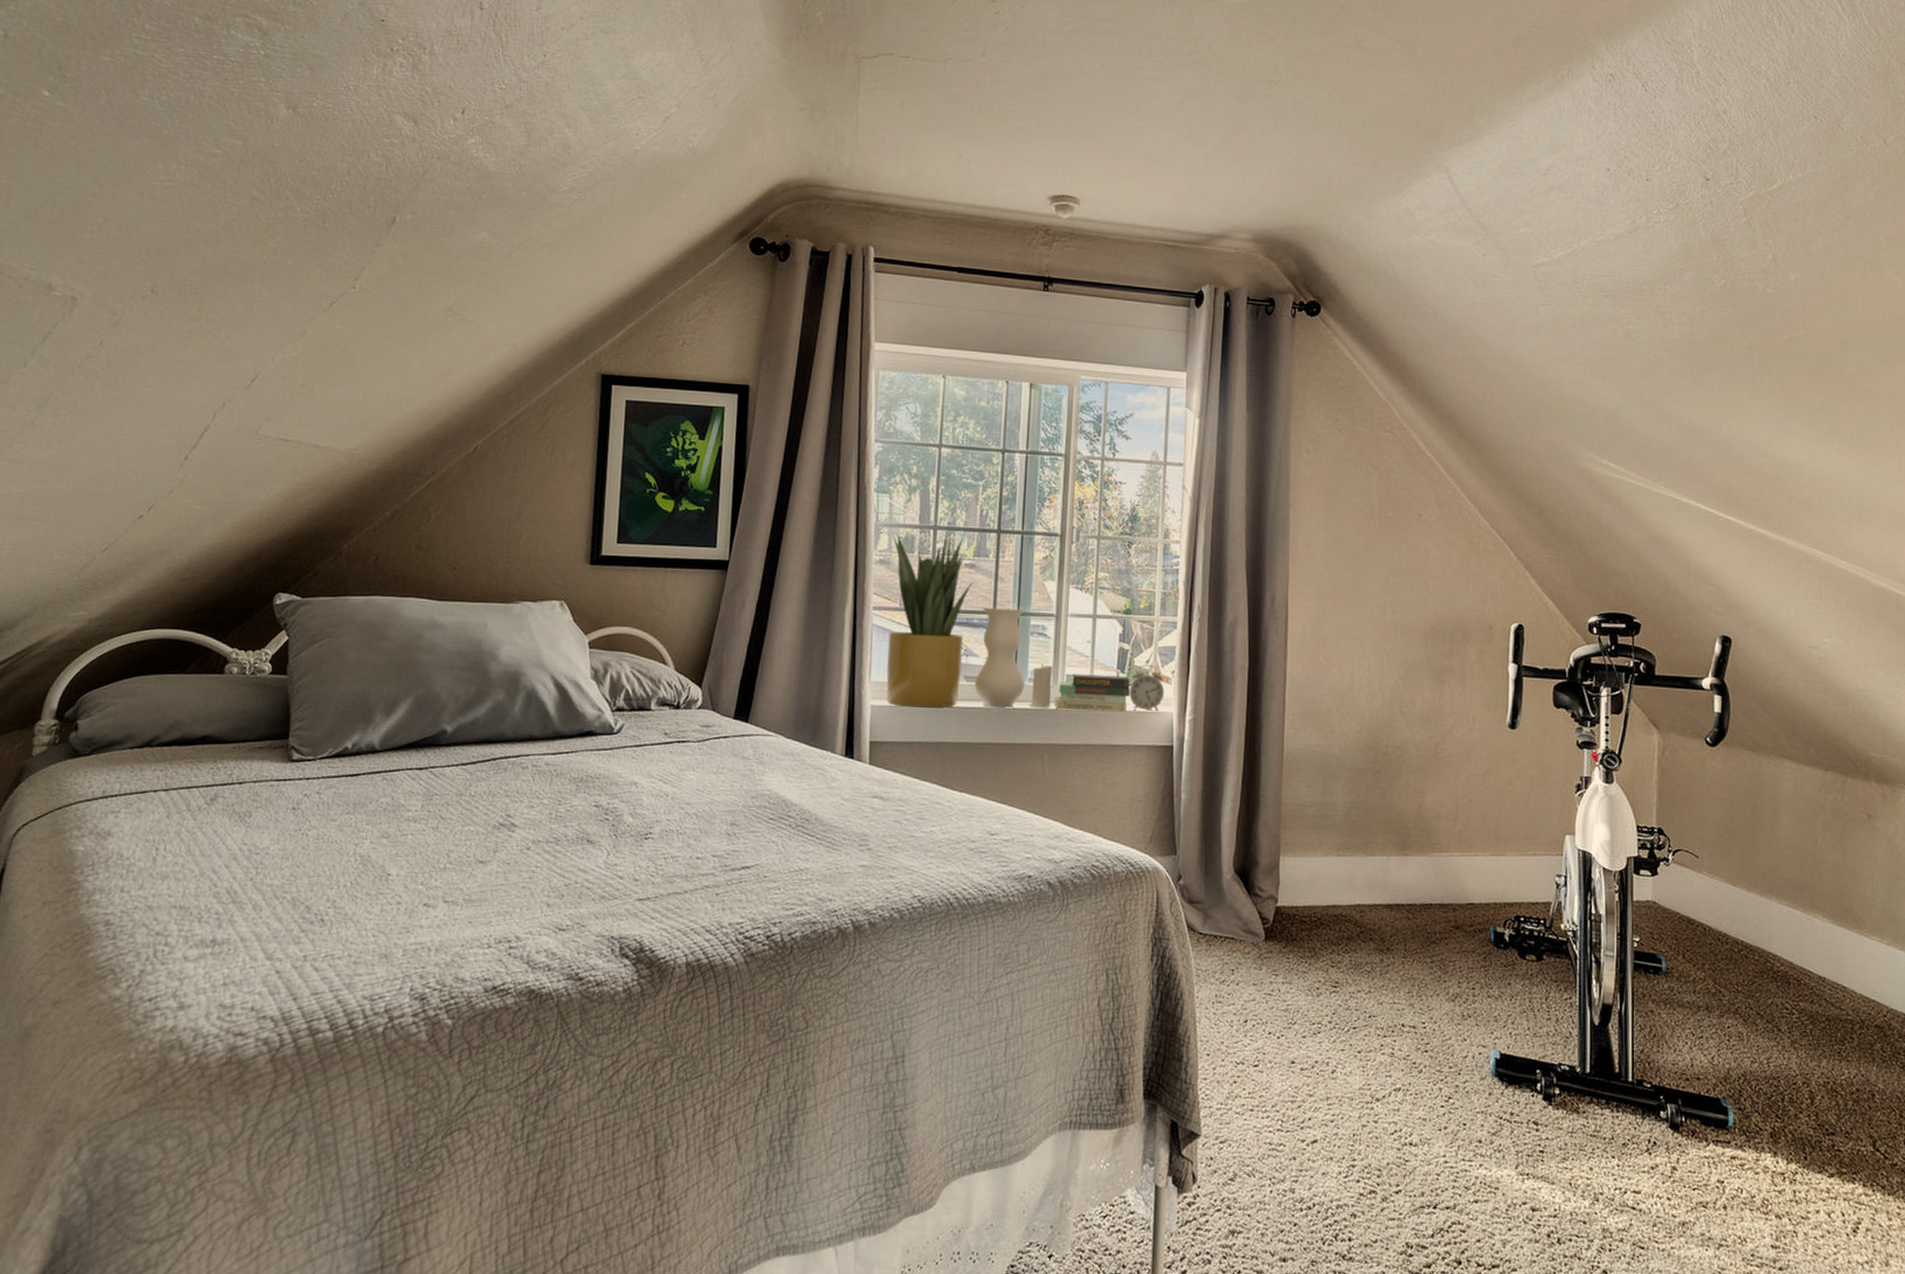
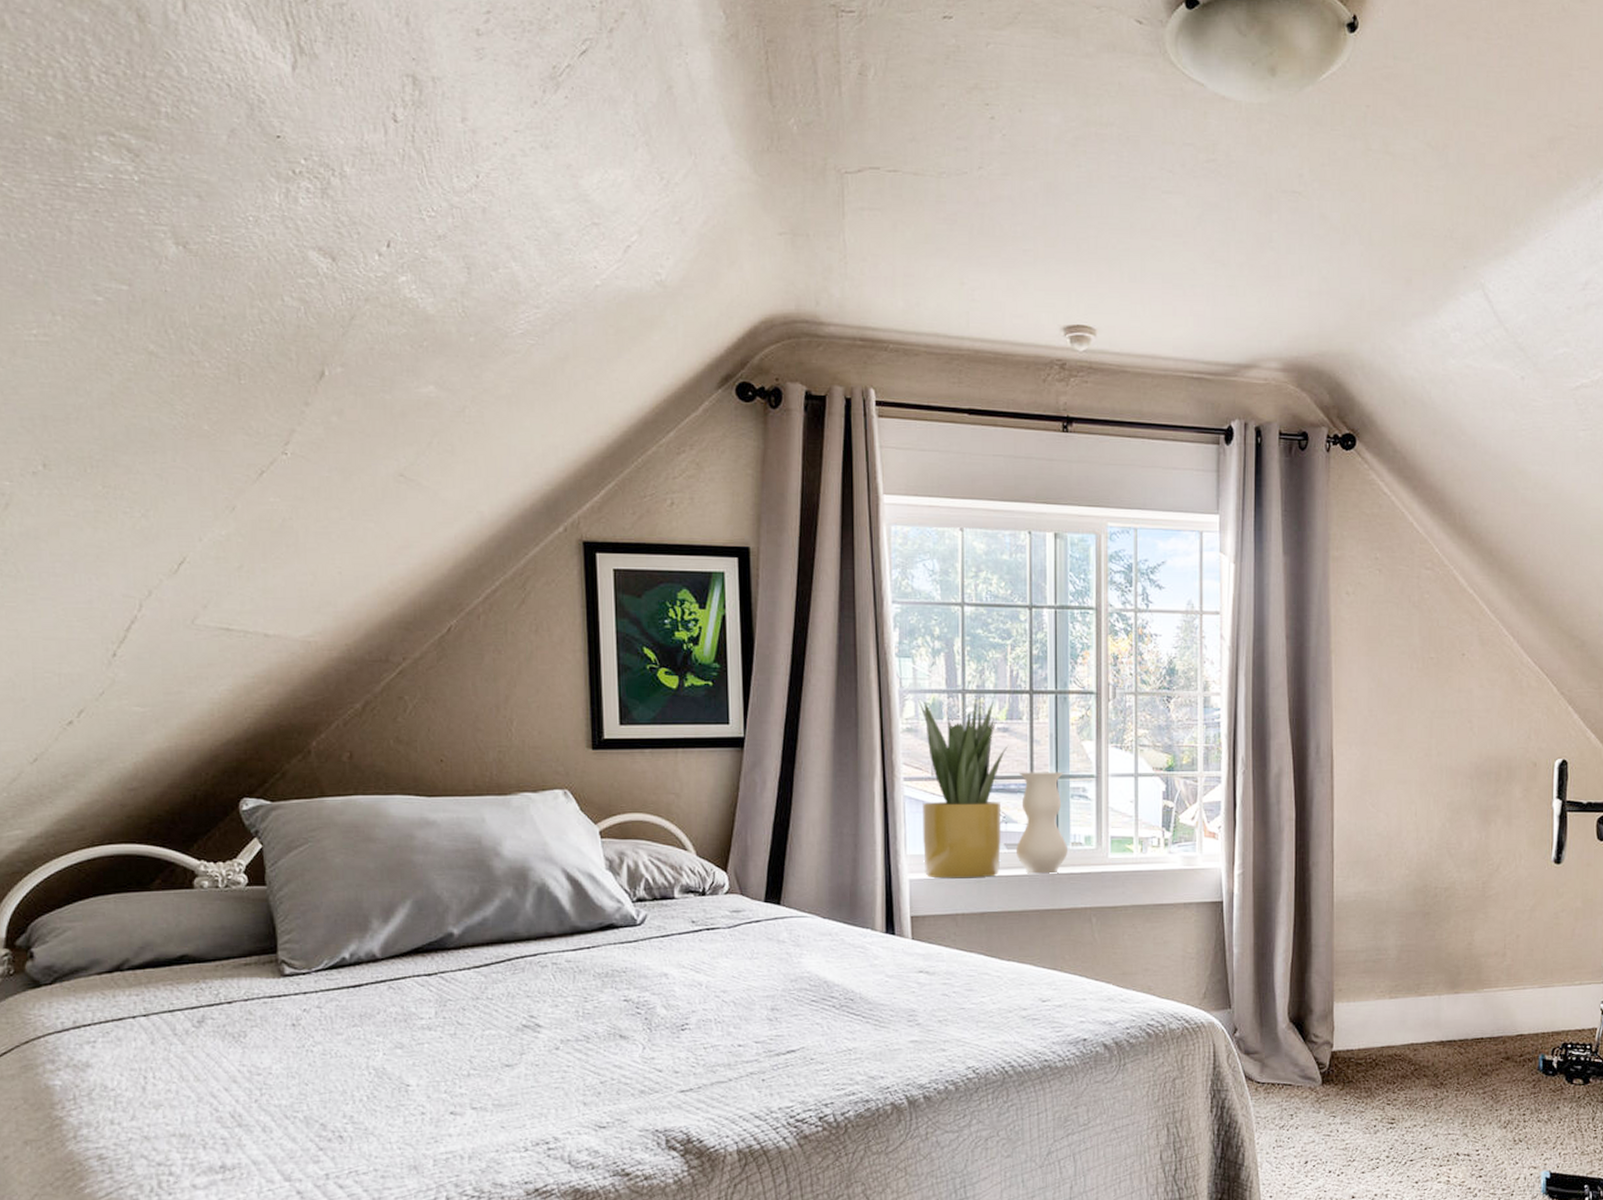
candle: present [1029,664,1053,709] -> none [1074,827,1096,872]
books: present [1053,673,1130,713] -> none [1099,834,1176,872]
alarm clock: present [1129,665,1165,711] -> none [1176,821,1212,867]

